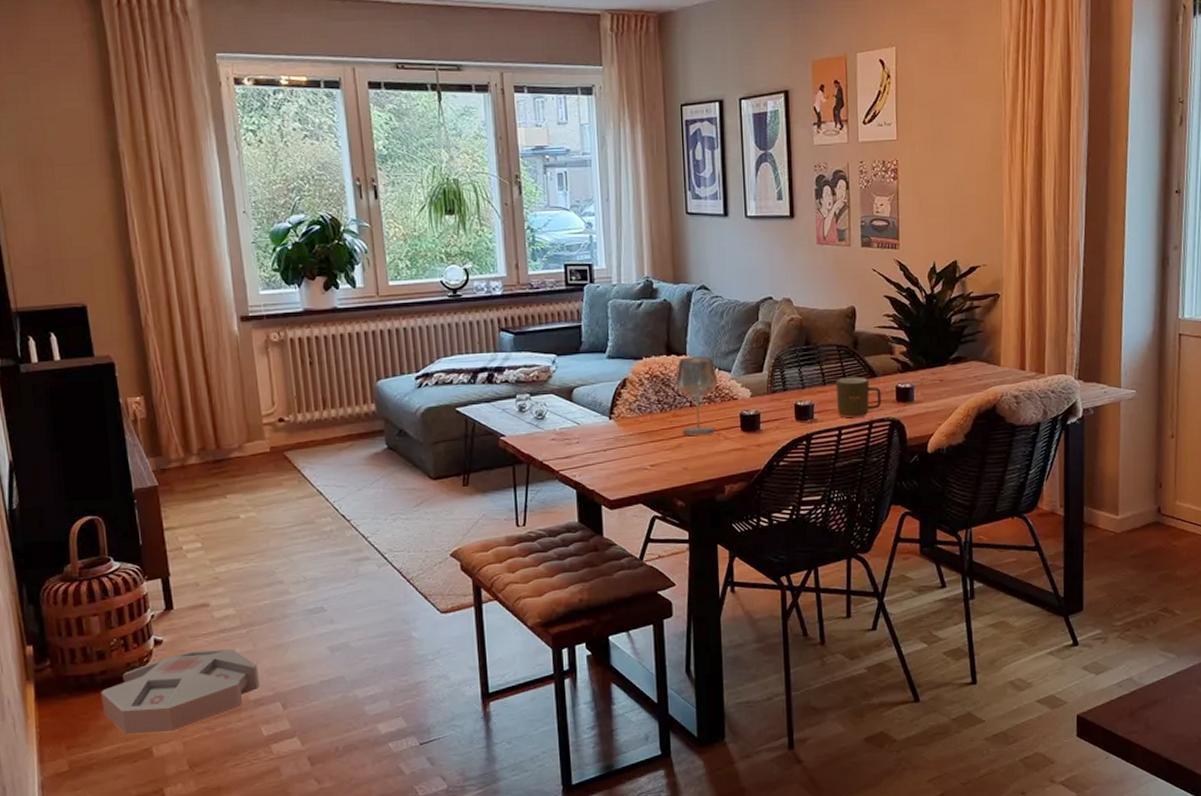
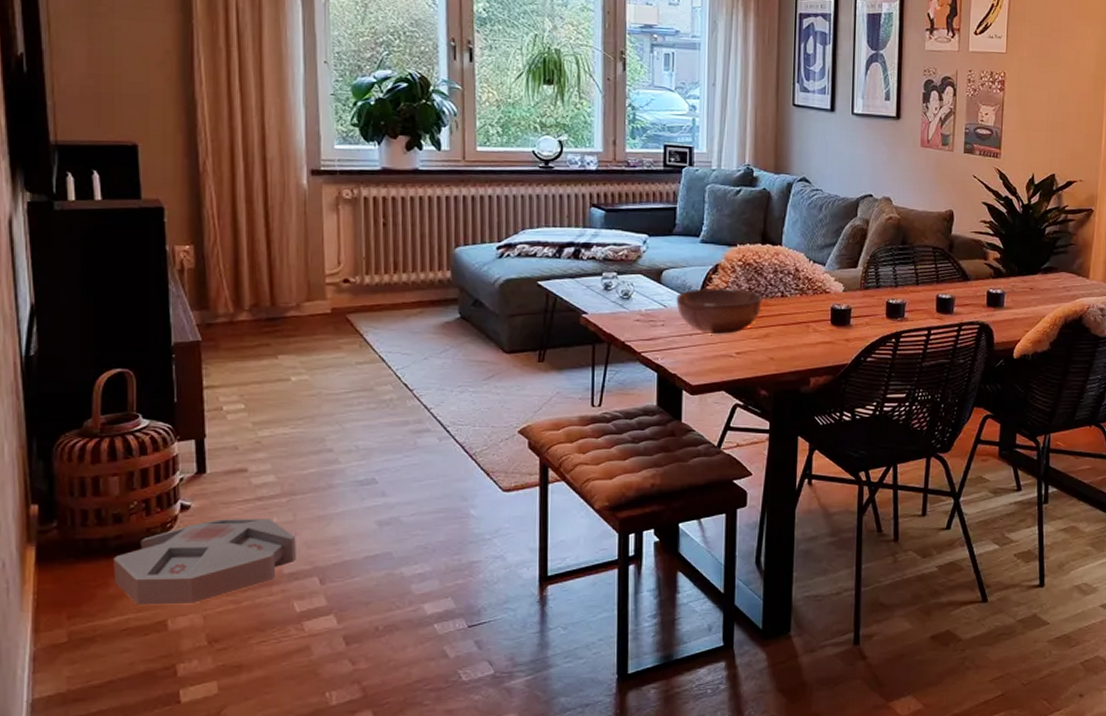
bowl: none [588,401,672,449] -> present [676,288,762,335]
wine glass: present [676,356,718,436] -> none [769,247,812,327]
mug: present [835,377,881,418] -> none [928,279,972,320]

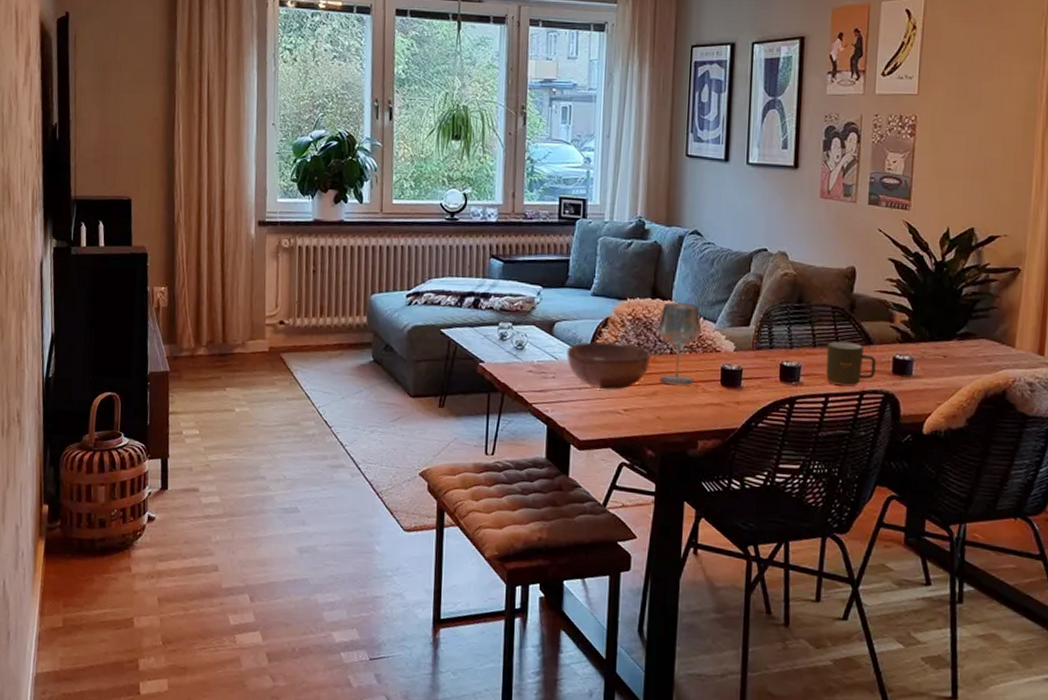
robot vacuum: present [113,519,296,606] -> none [97,532,233,607]
wine glass: none [769,247,812,327] -> present [658,302,702,386]
mug: none [928,279,972,320] -> present [826,341,876,387]

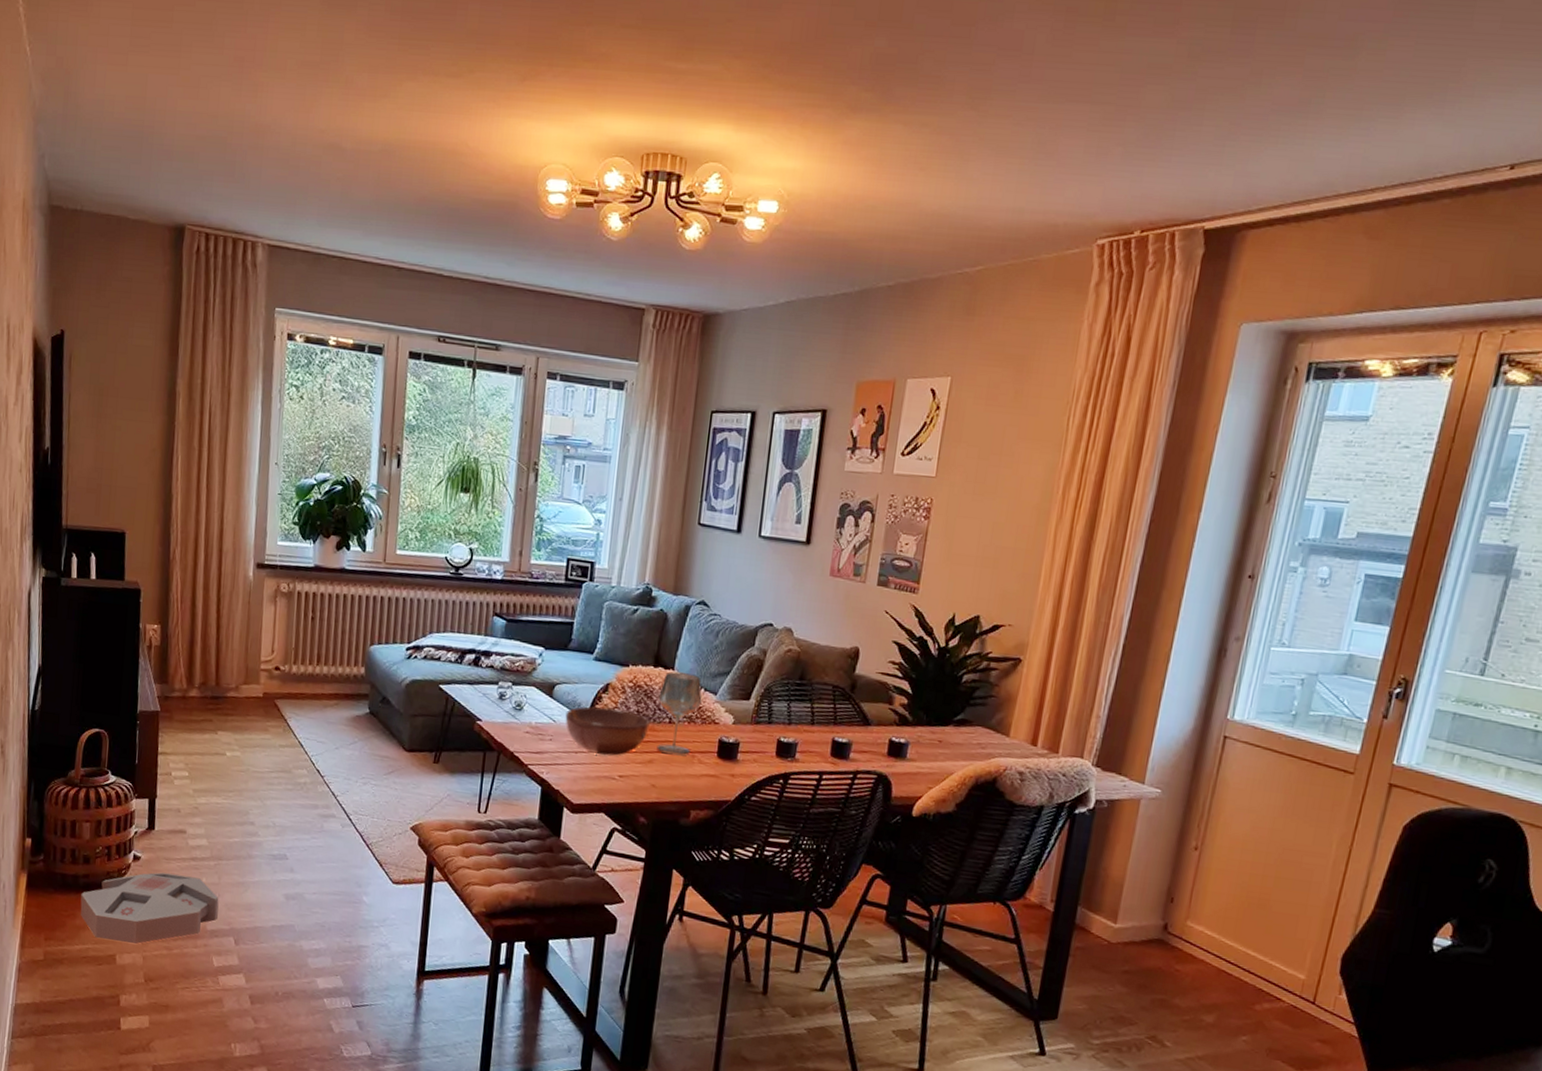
robot vacuum: none [97,532,233,607] -> present [80,872,219,945]
mug: present [826,341,876,387] -> none [822,720,872,766]

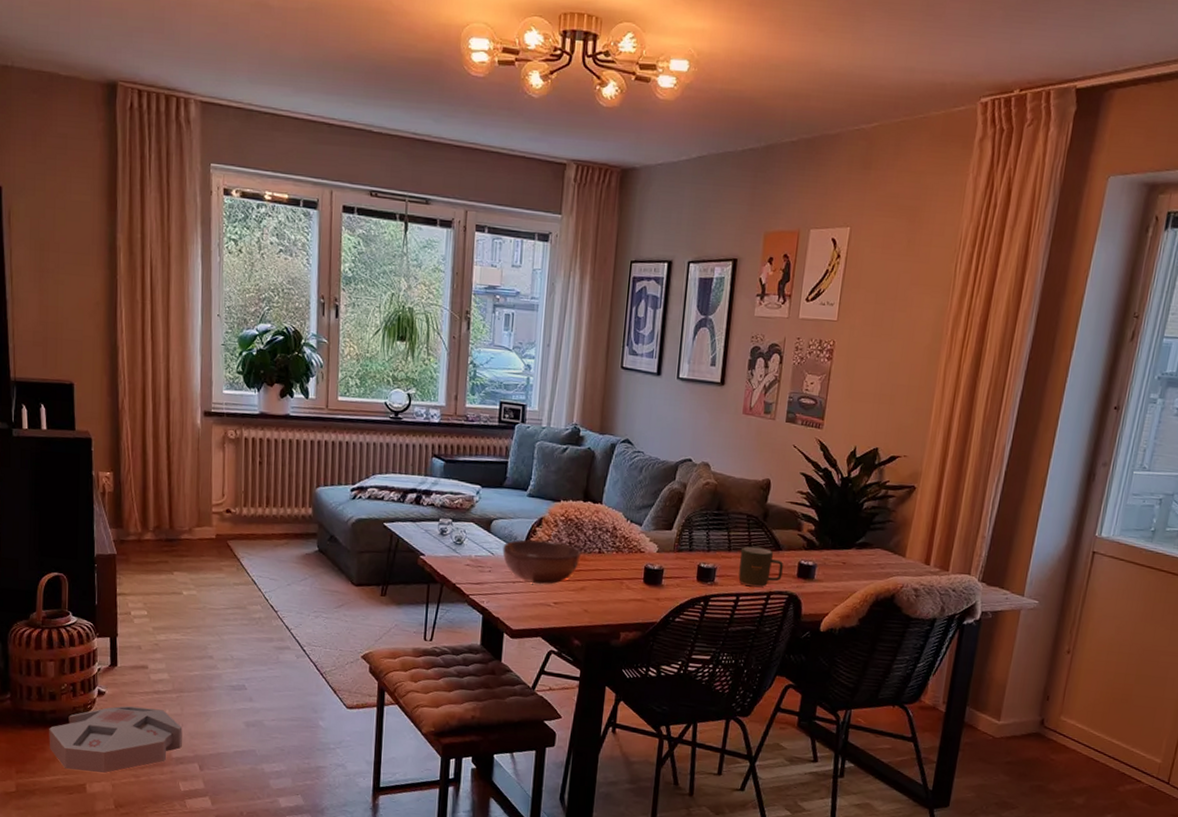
wine glass: present [656,672,702,756] -> none [588,505,629,583]
mug: none [822,720,872,766] -> present [738,546,784,588]

